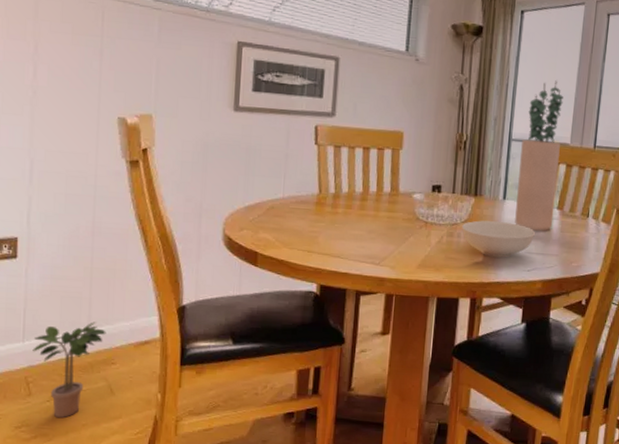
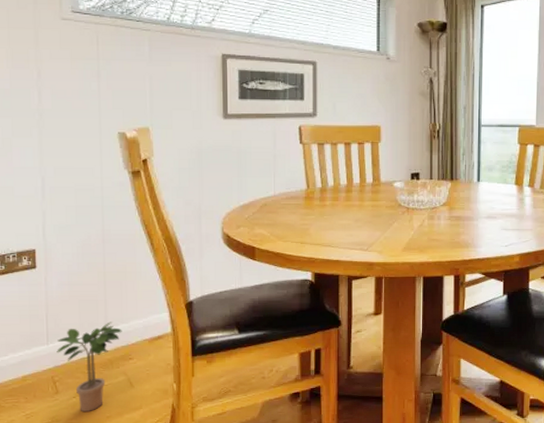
bowl: present [462,220,536,258] -> none [441,203,510,236]
vase: present [514,80,564,231] -> none [489,67,527,208]

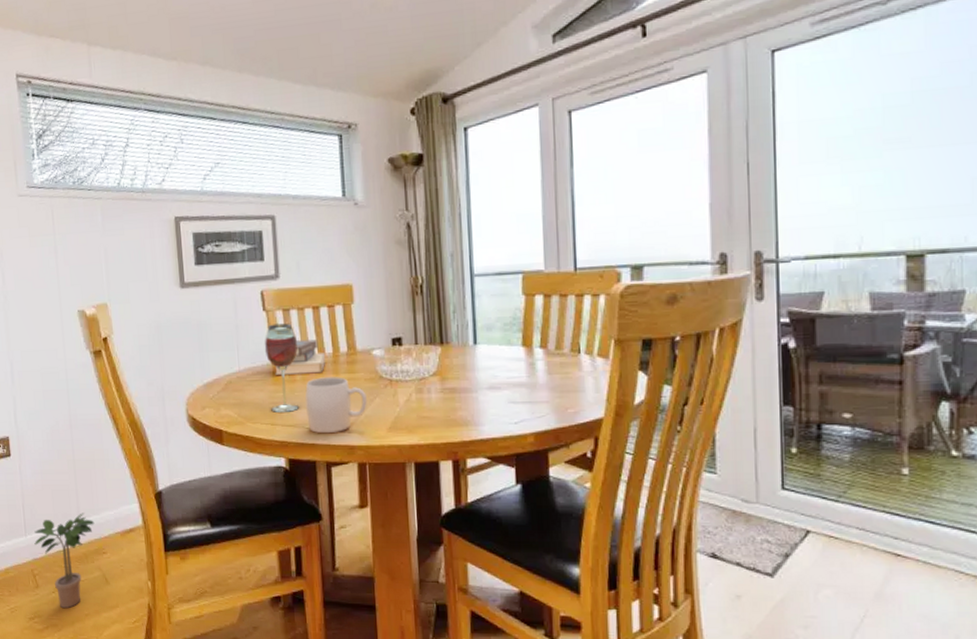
wineglass: none [299,155,330,232] -> present [264,323,299,412]
books: none [307,171,354,200] -> present [275,339,326,375]
mug: none [332,204,387,252] -> present [304,377,367,434]

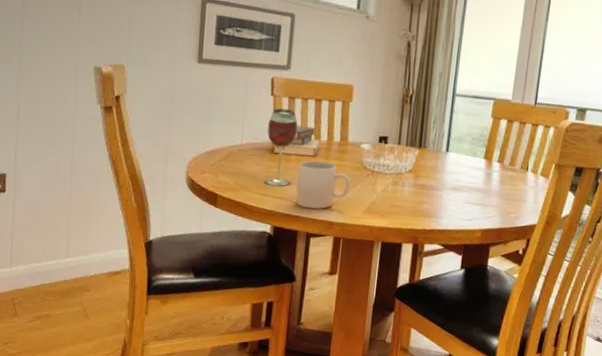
potted plant: present [34,513,95,609] -> none [18,252,82,337]

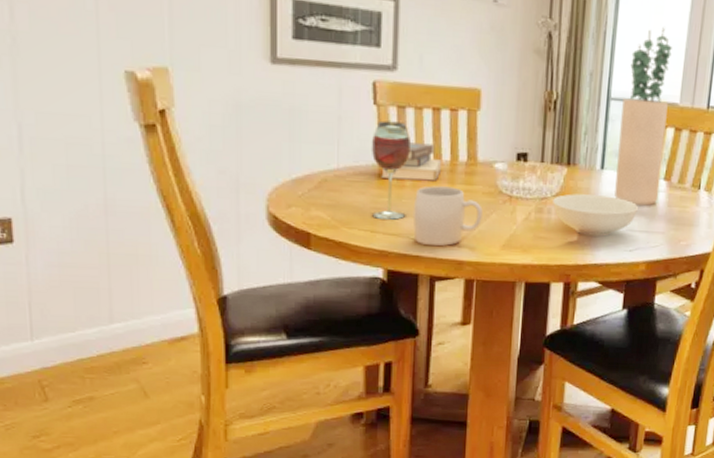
bowl: none [406,171,477,207] -> present [553,194,639,237]
vase: none [456,39,507,183] -> present [613,27,672,206]

